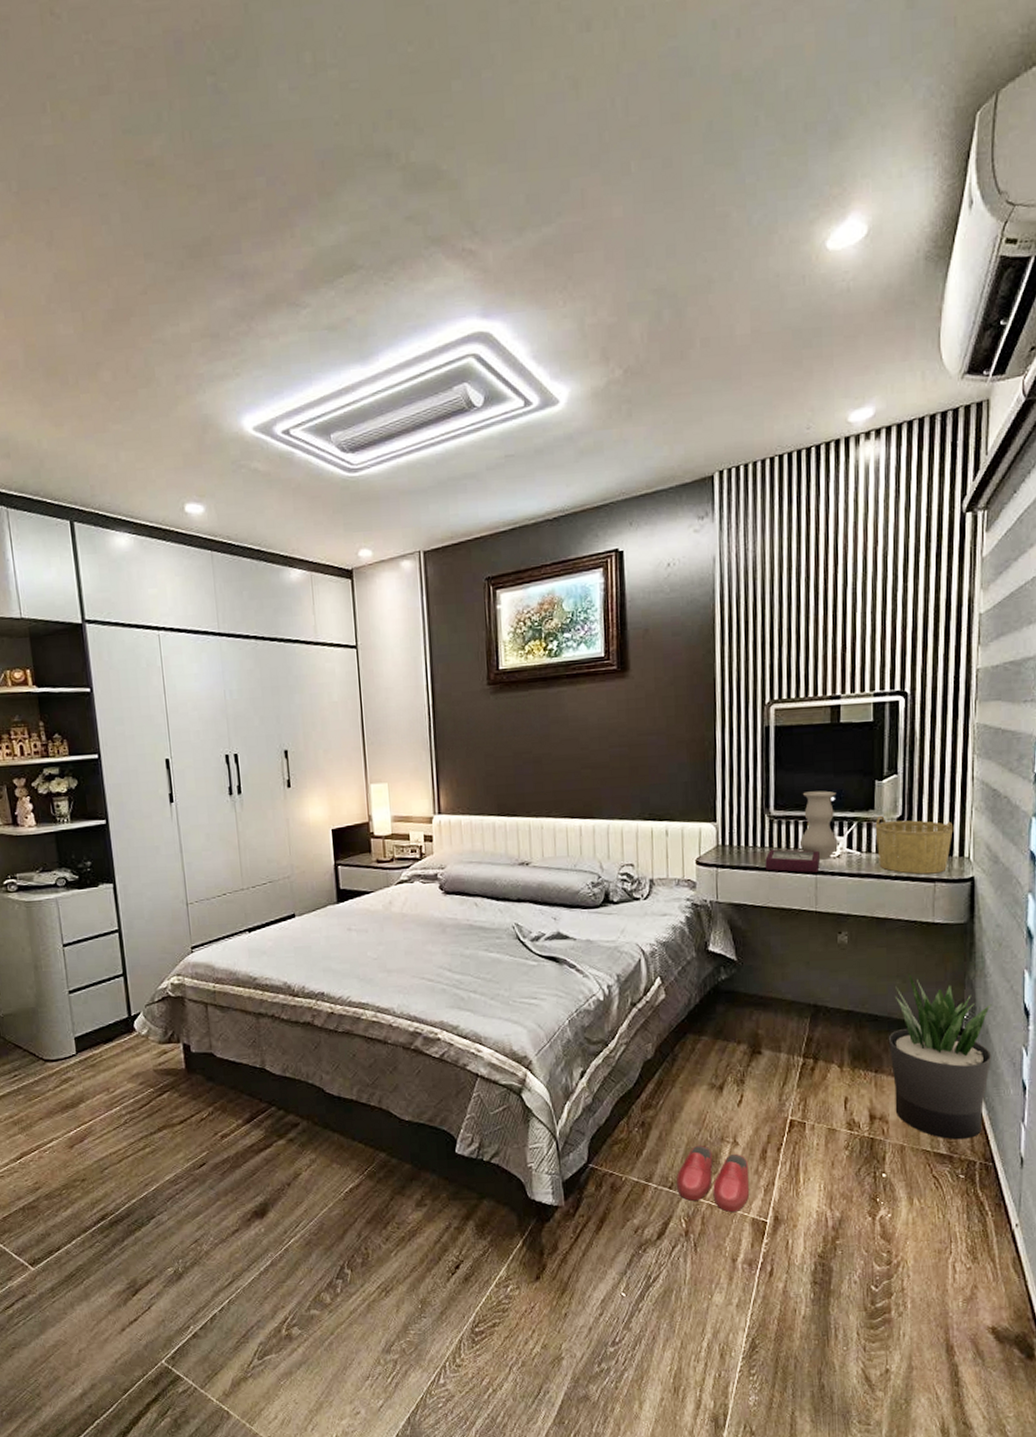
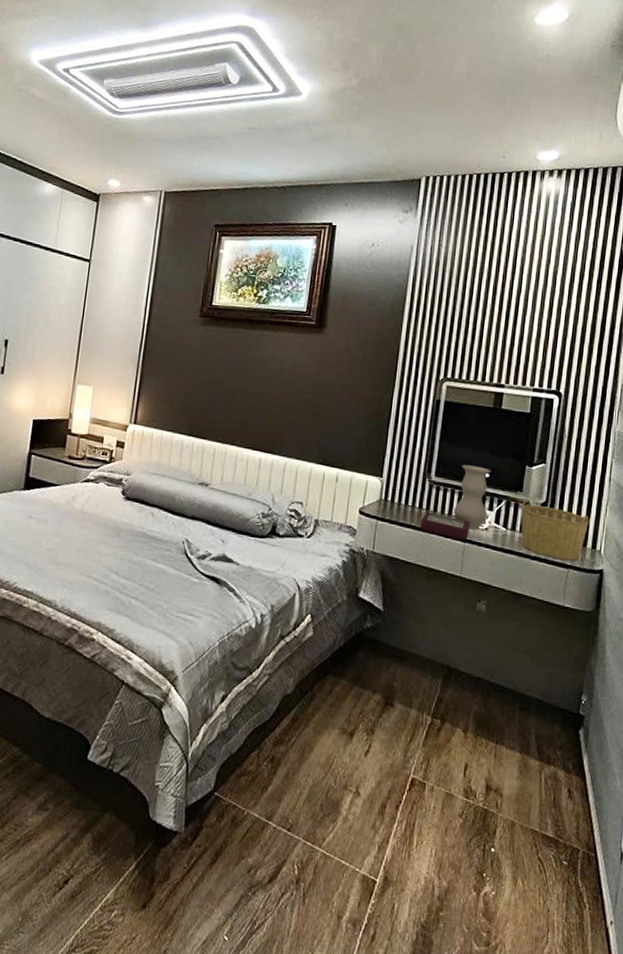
slippers: present [677,1145,749,1212] -> none [295,789,367,866]
planter: present [888,973,992,1140] -> none [510,651,608,825]

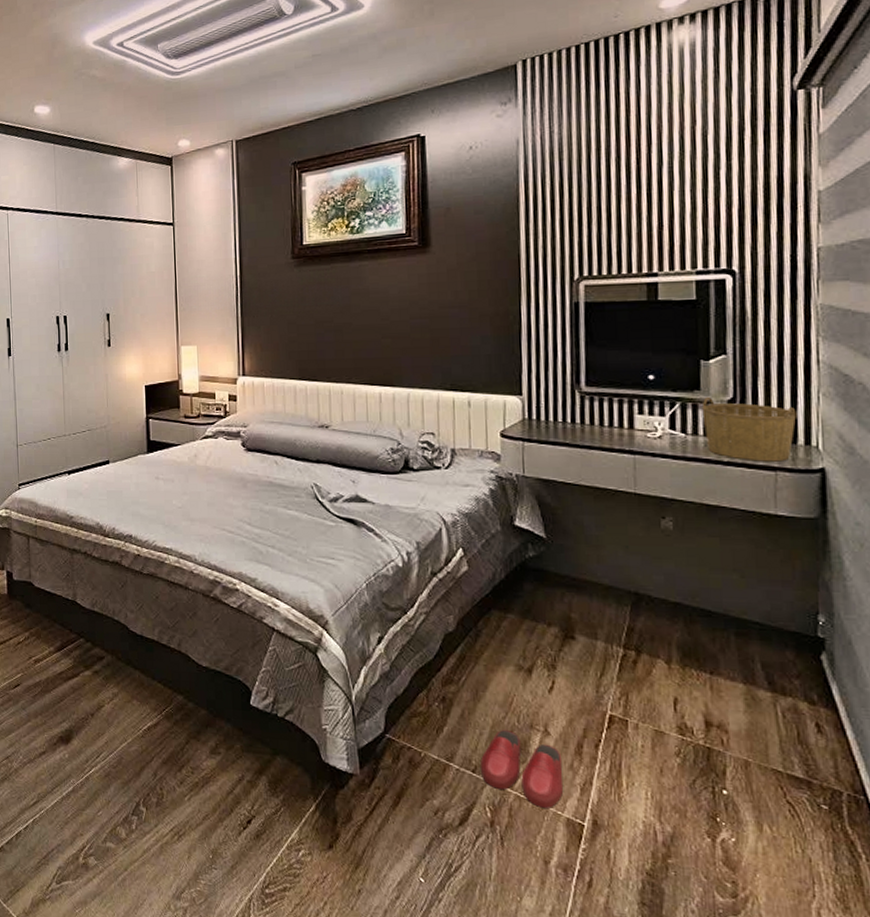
slippers: none [295,789,367,866] -> present [481,729,563,808]
jewelry box: present [420,511,470,541] -> none [576,426,638,453]
vase: present [453,464,491,530] -> none [614,368,659,440]

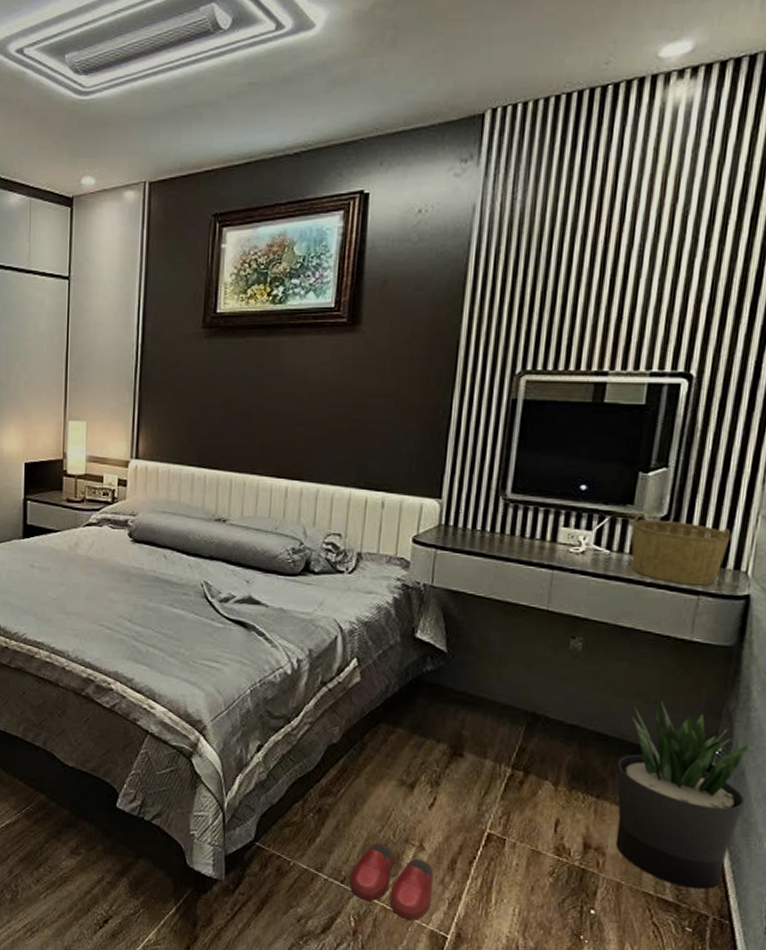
planter: none [725,568,858,764] -> present [615,694,753,890]

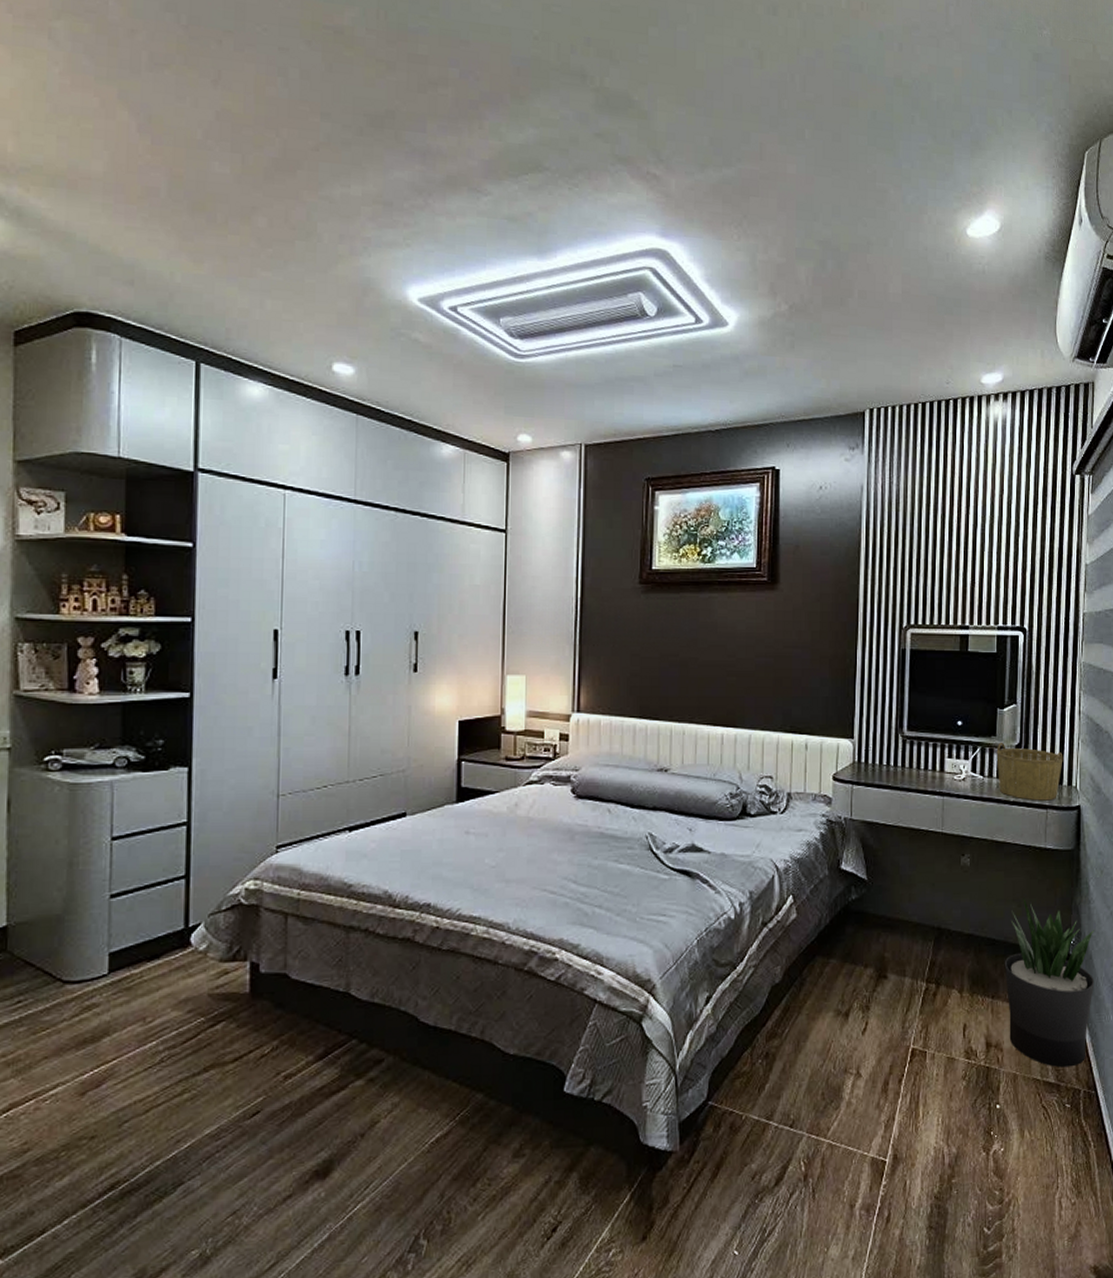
slippers: present [349,842,434,920] -> none [798,1077,871,1152]

